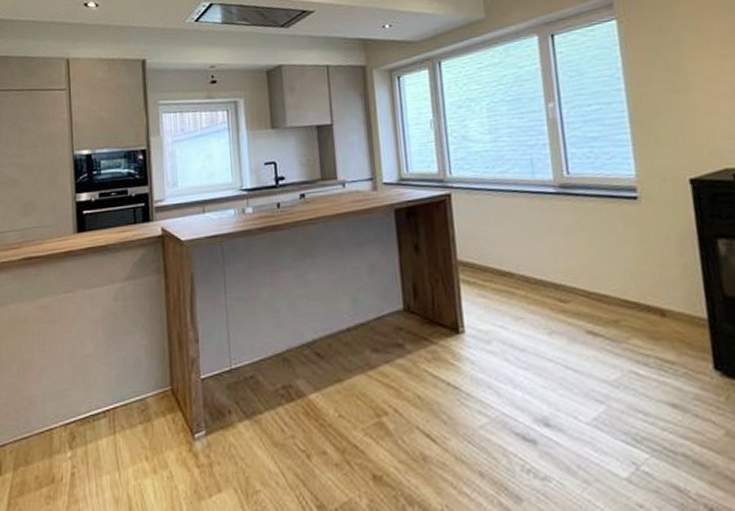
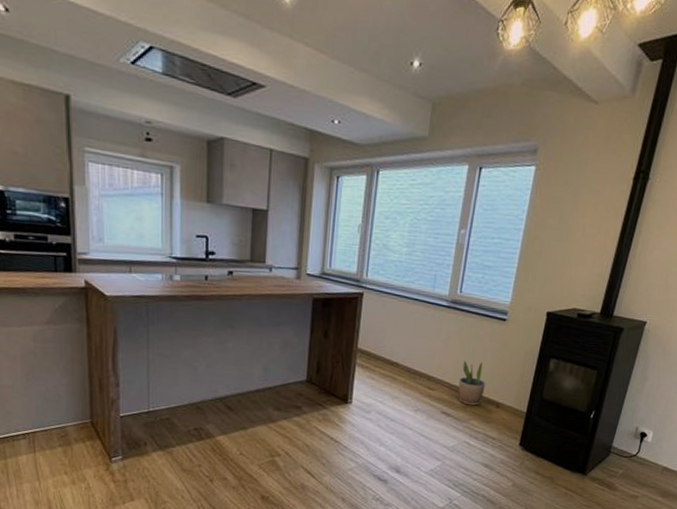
potted plant: none [596,257,638,318] -> present [458,360,486,406]

